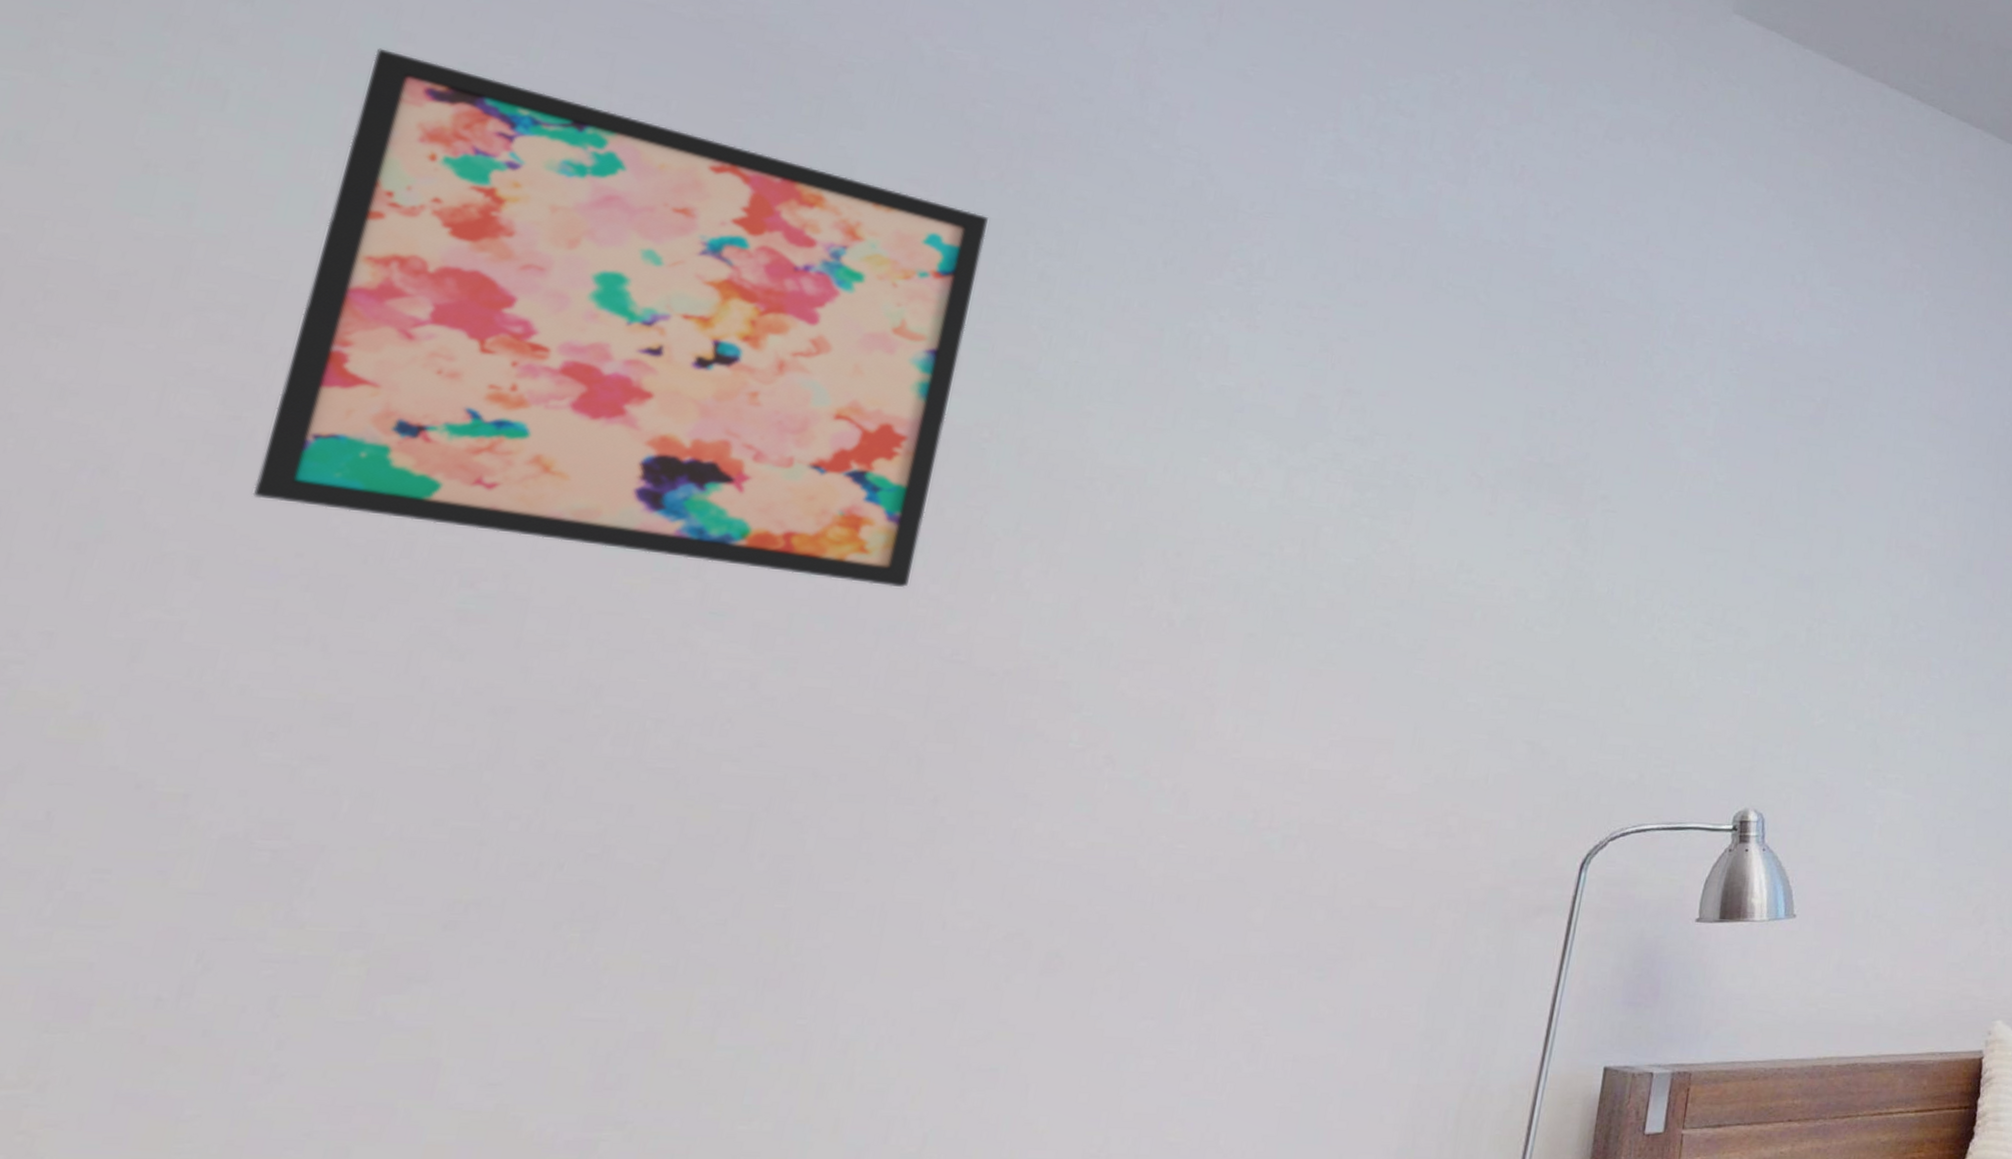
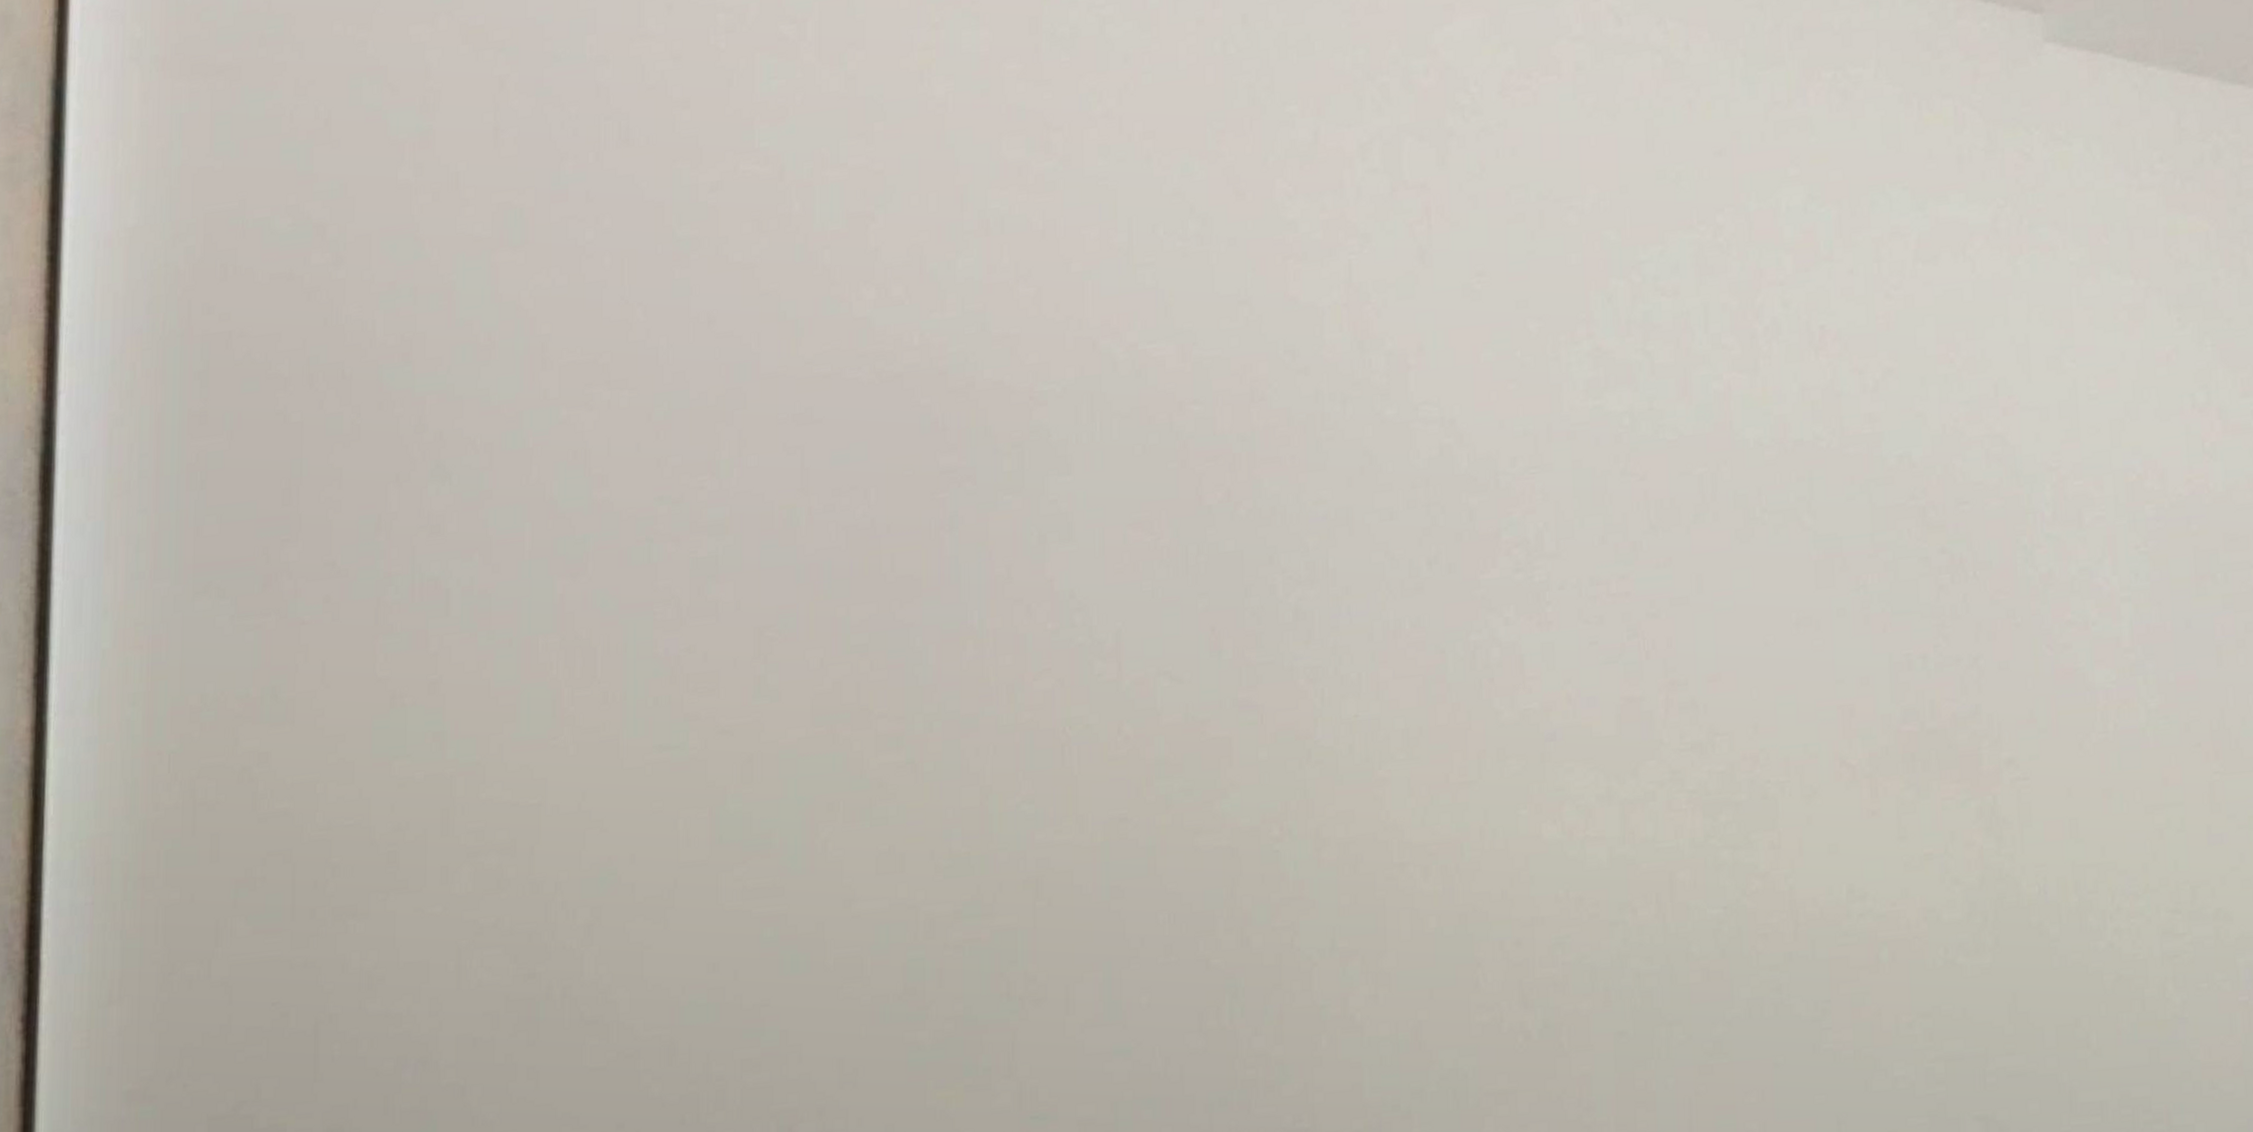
wall art: present [252,48,988,588] -> none [563,501,1230,1067]

